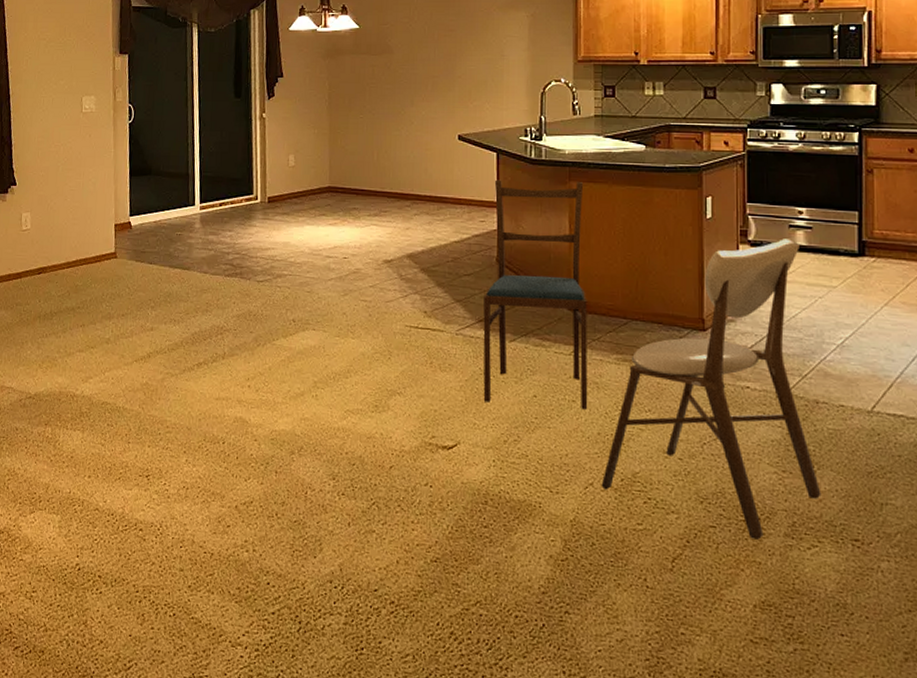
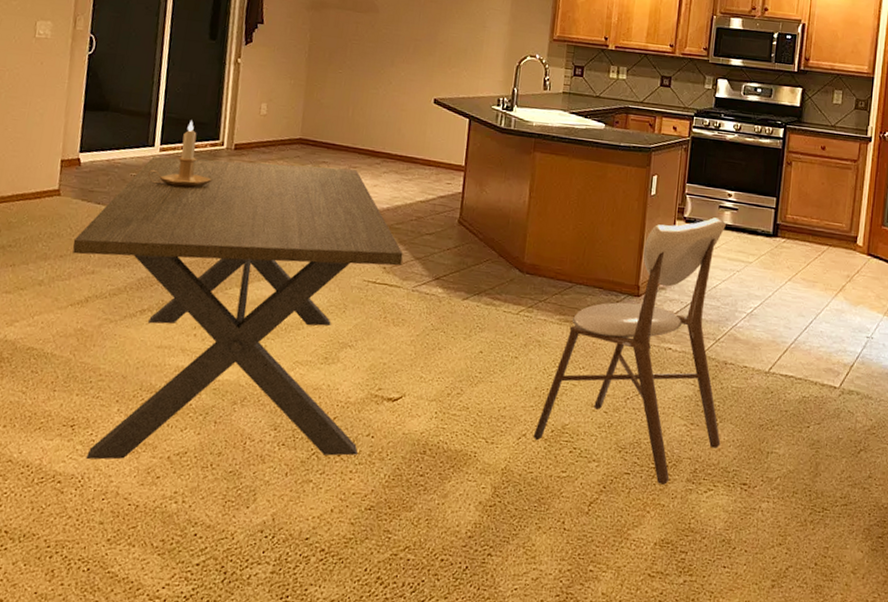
dining table: none [132,213,443,509] -> present [72,157,403,460]
candlestick: none [191,177,250,244] -> present [147,120,212,188]
dining chair: present [483,179,588,410] -> none [432,144,546,366]

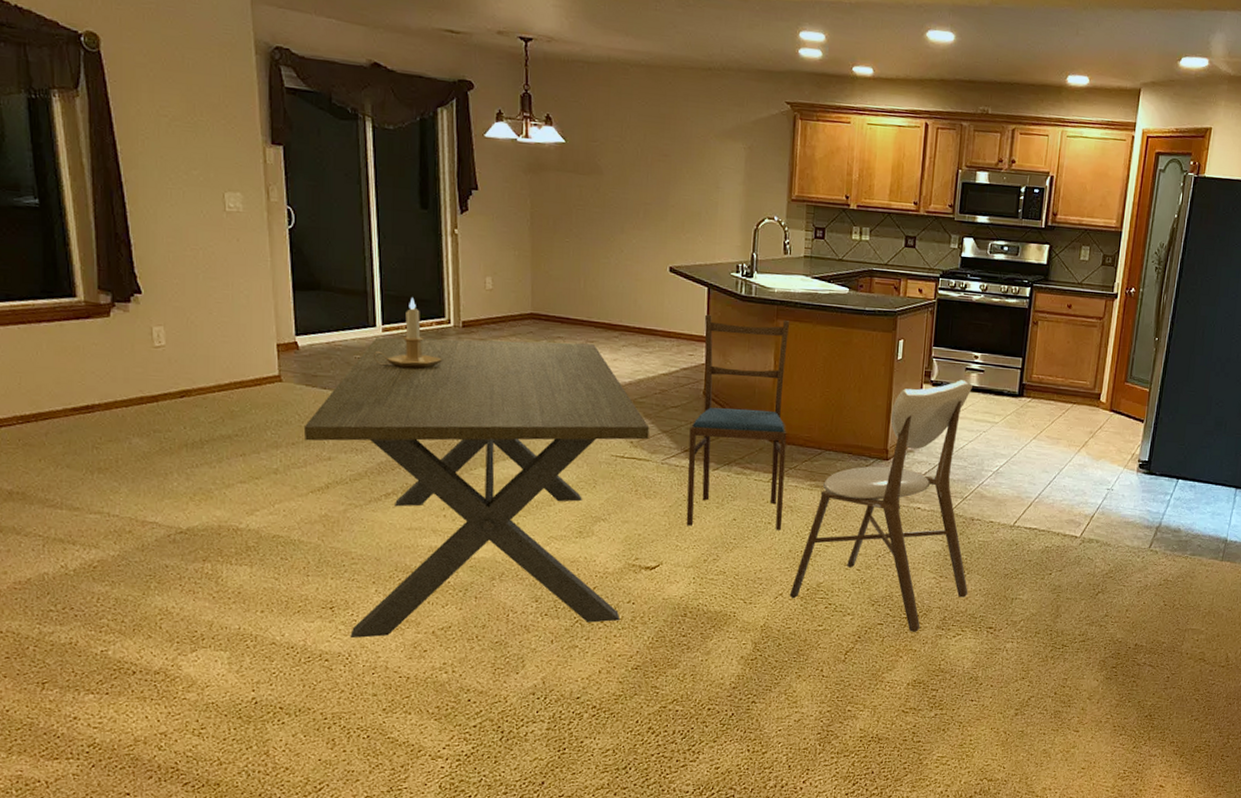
dining chair: none [432,144,546,366] -> present [686,314,789,530]

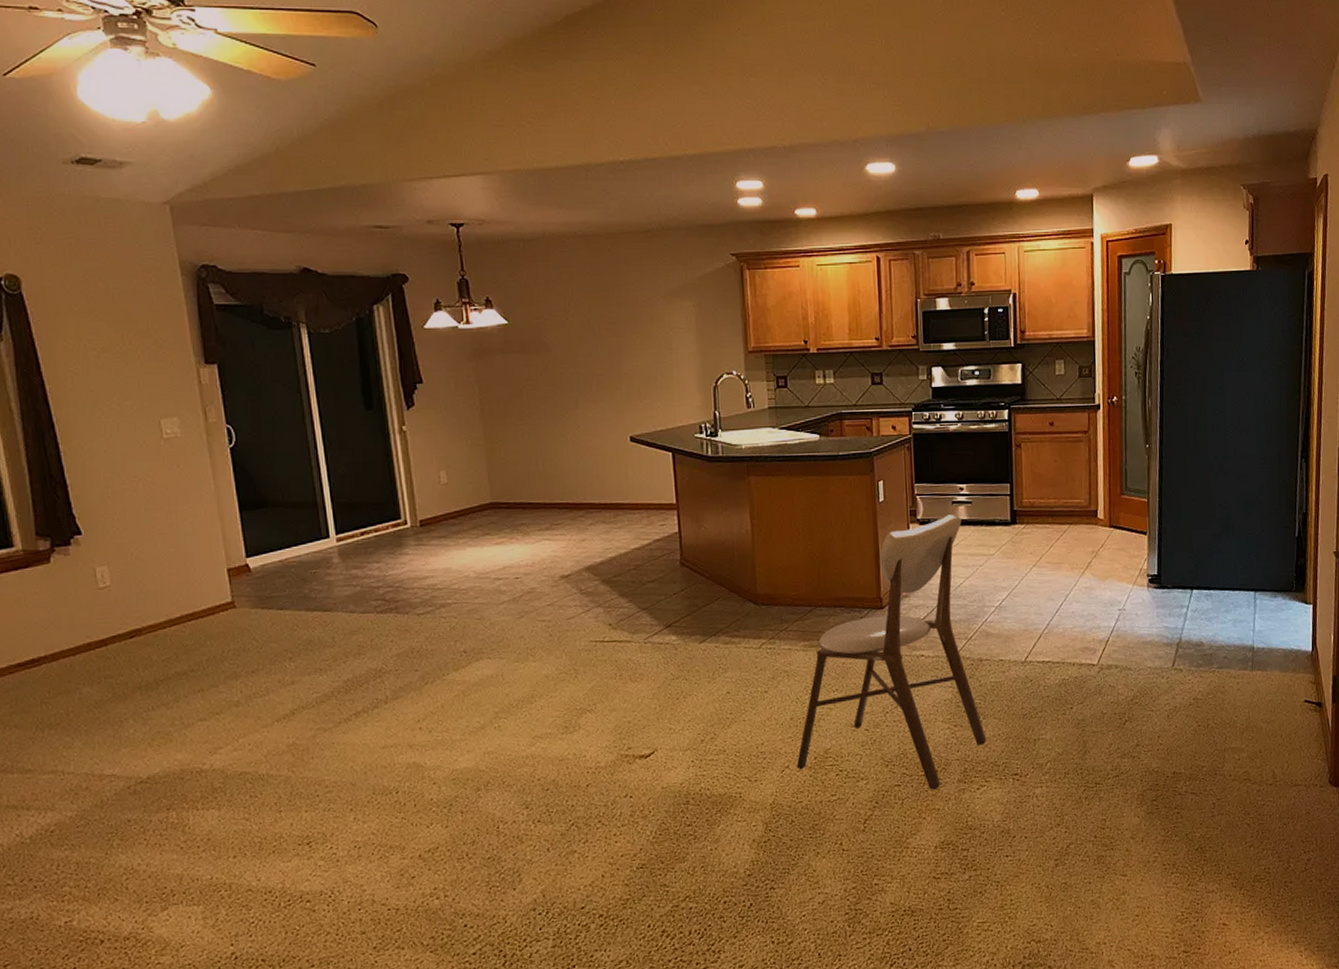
dining table: present [303,337,650,639] -> none [262,527,628,874]
candlestick: present [372,297,442,369] -> none [328,502,402,578]
dining chair: present [686,314,789,530] -> none [670,476,780,706]

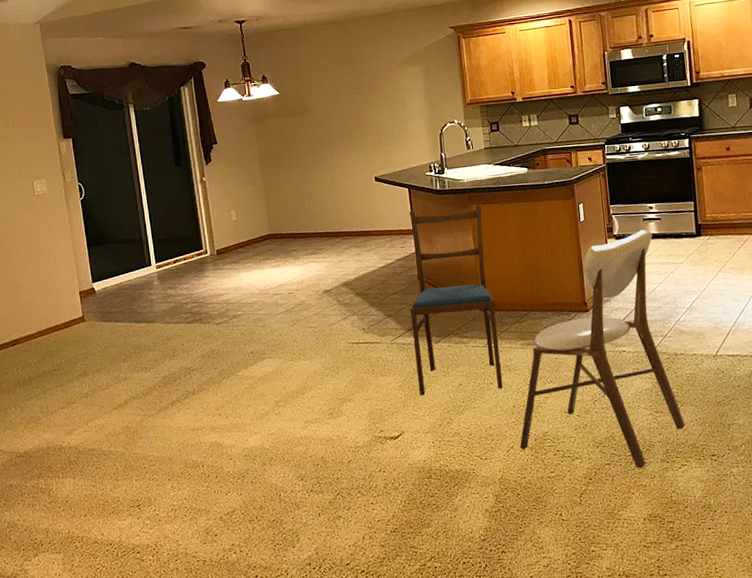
dining chair: none [670,476,780,706] -> present [409,204,504,396]

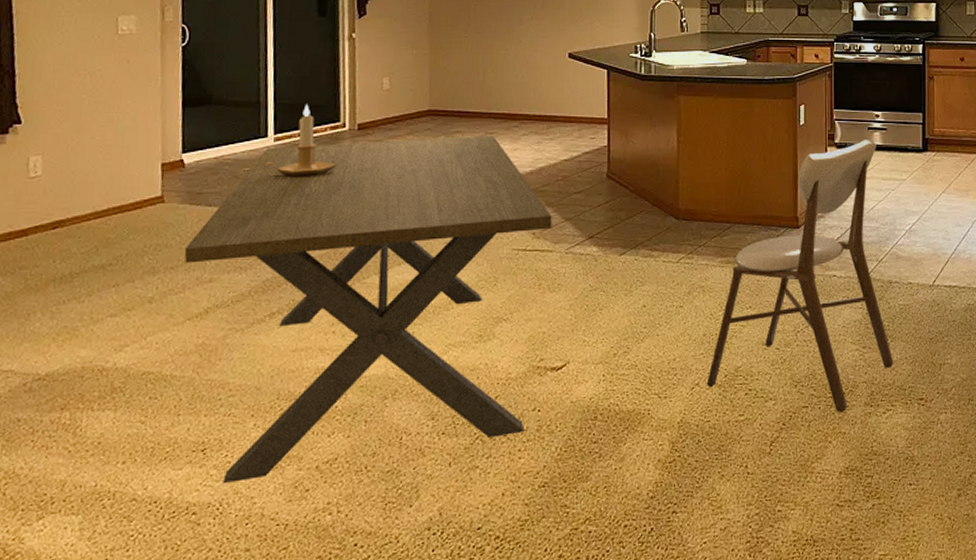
dining table: none [104,251,377,531] -> present [184,136,552,485]
candlestick: none [151,237,204,297] -> present [262,104,336,178]
dining chair: present [409,204,504,396] -> none [593,96,695,318]

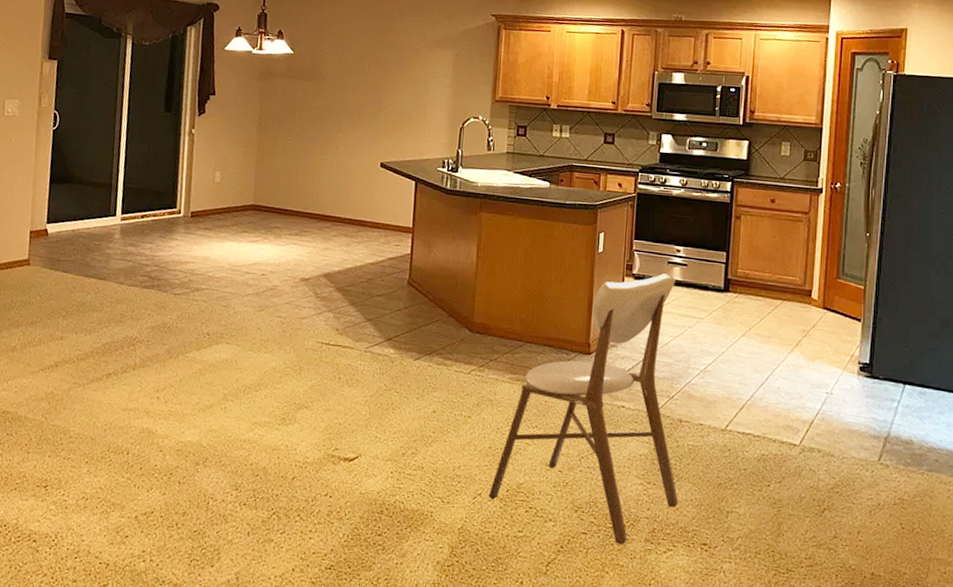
dining table: present [184,136,552,485] -> none [42,226,355,520]
candlestick: present [262,104,336,178] -> none [110,190,170,255]

